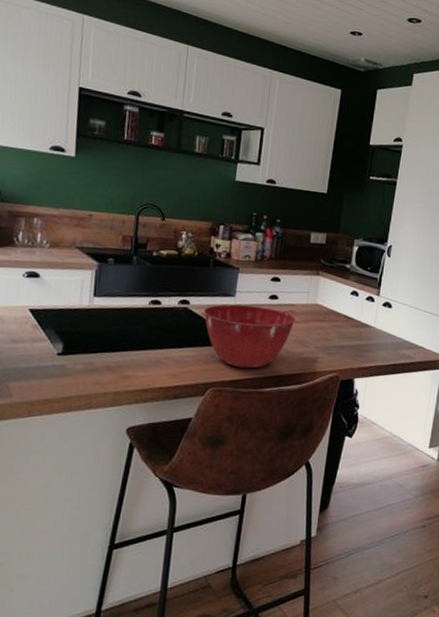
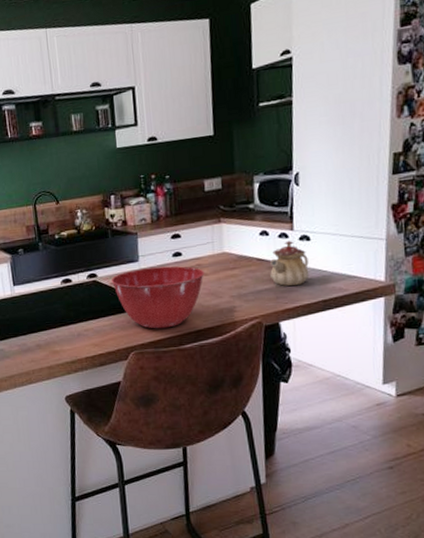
teapot: none [353,304,387,347] -> present [270,240,310,286]

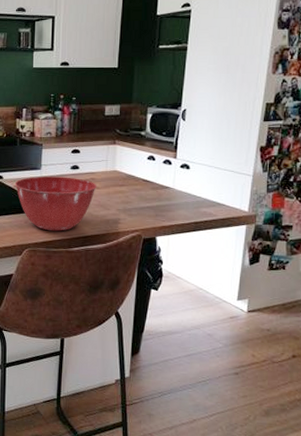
teapot: present [270,240,310,286] -> none [153,166,186,206]

